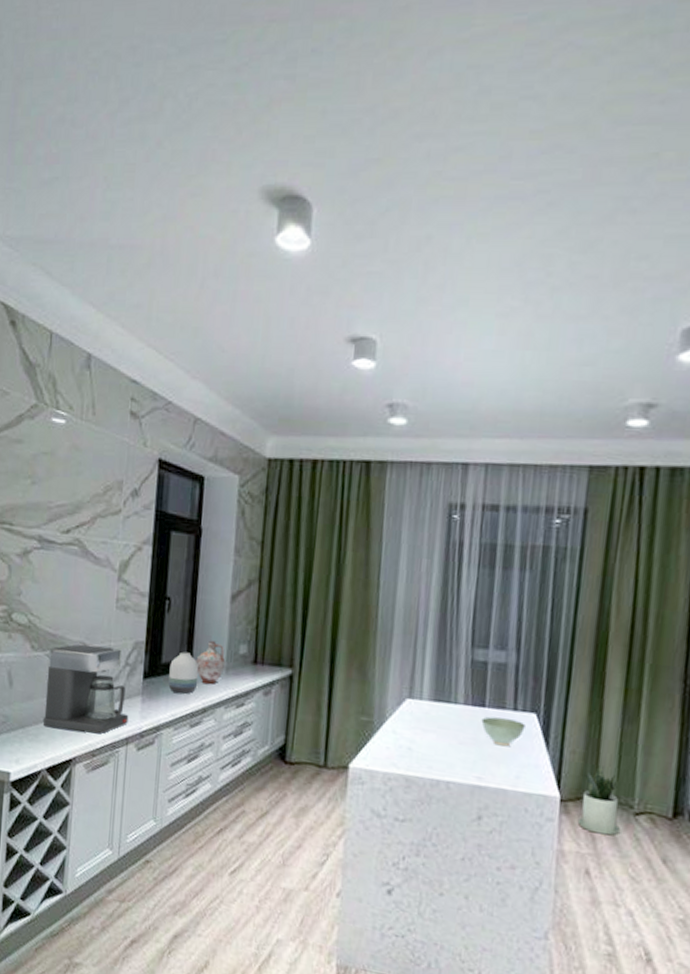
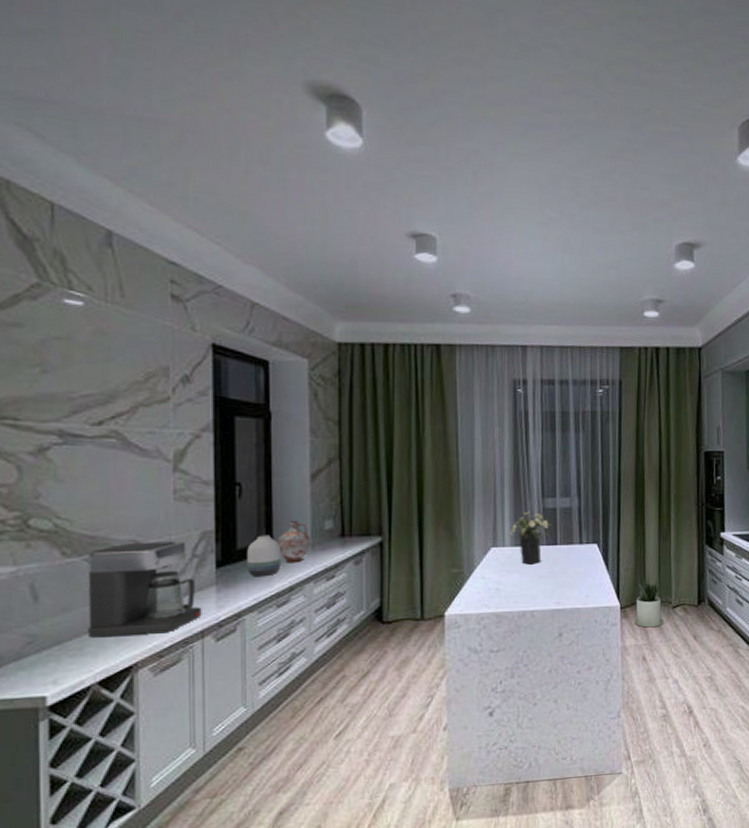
flower arrangement: none [427,661,481,728] -> present [508,510,552,566]
bowl: present [481,716,526,747] -> none [555,552,590,574]

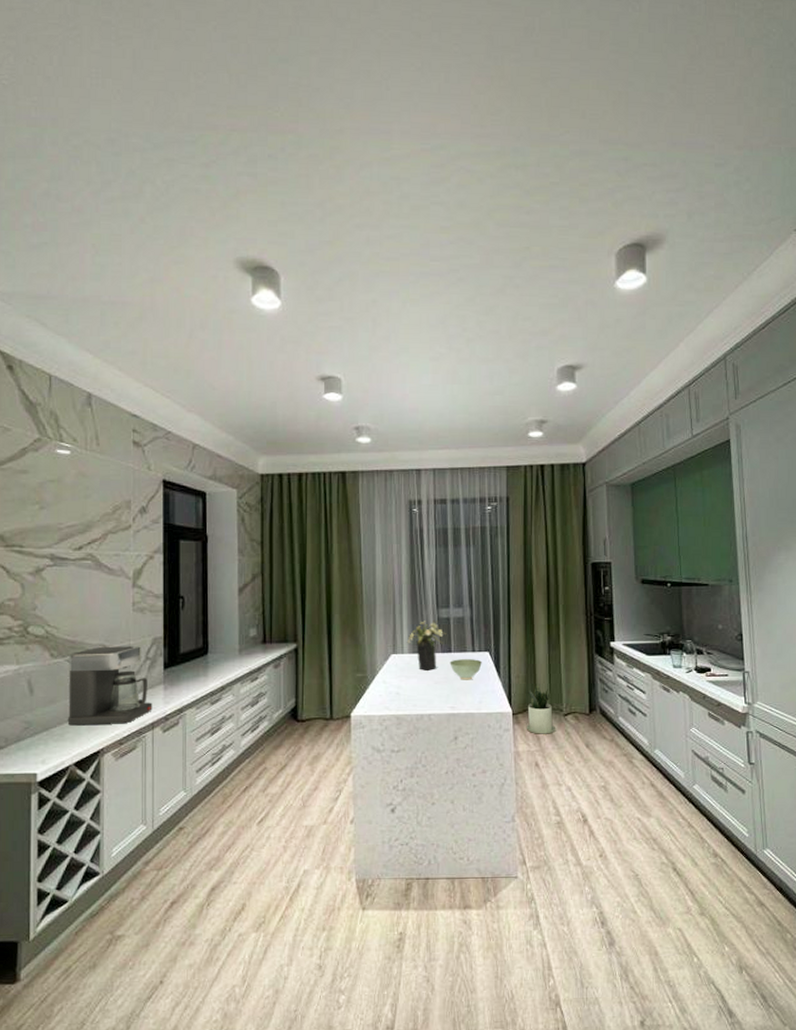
vase: present [247,535,282,576] -> none [188,641,215,676]
ceramic jug: present [277,520,311,564] -> none [211,628,238,666]
bowl: none [555,552,590,574] -> present [450,659,482,680]

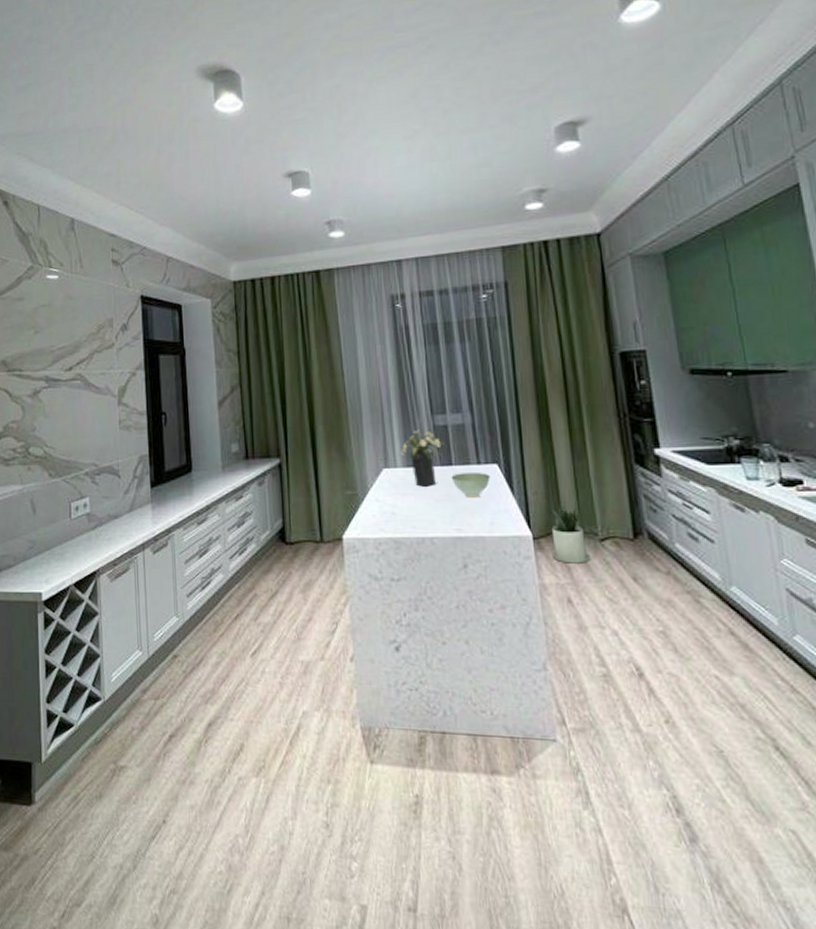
coffee maker: present [68,646,153,726] -> none [66,465,142,546]

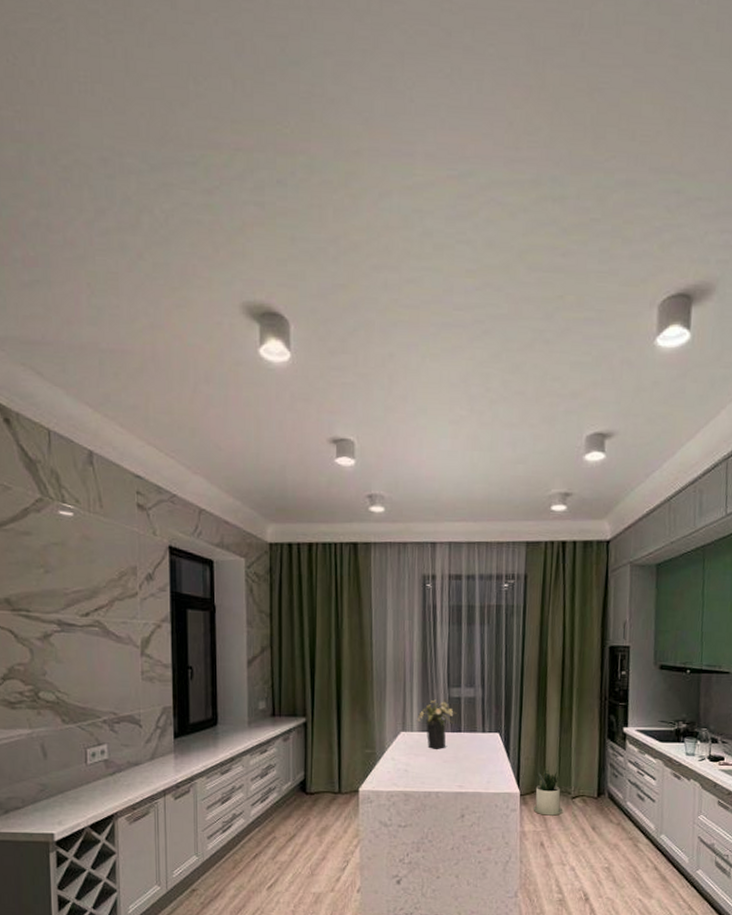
bowl: present [451,473,490,498] -> none [459,739,492,760]

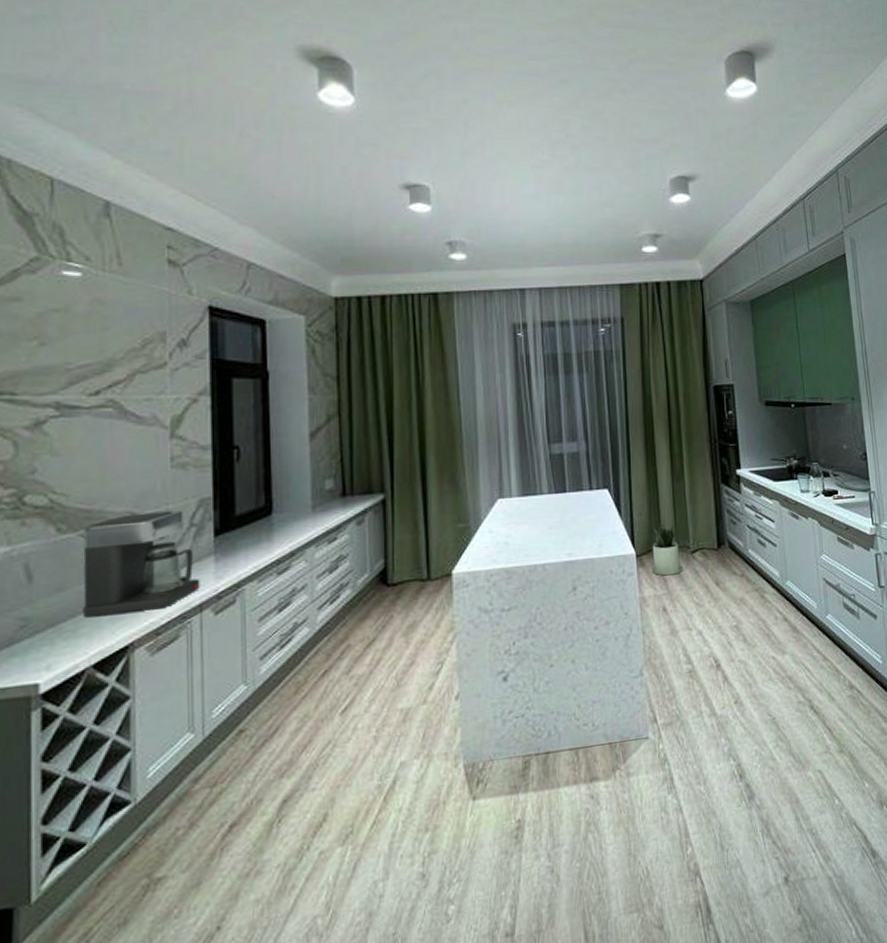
coffee maker: none [81,714,164,790] -> present [83,510,200,618]
flower arrangement: present [416,698,457,750] -> none [514,456,560,516]

